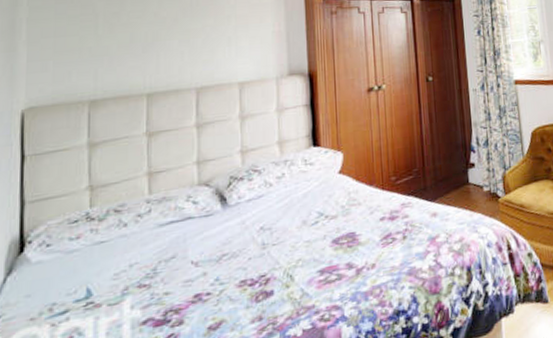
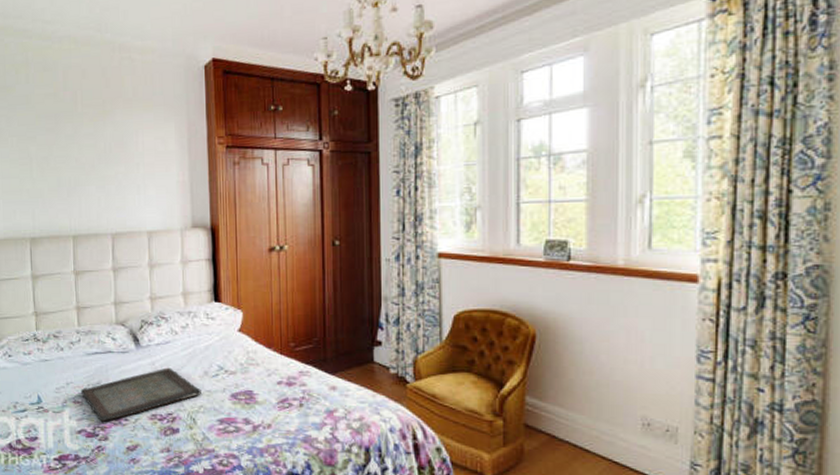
serving tray: none [148,223,299,303] -> present [80,367,201,422]

